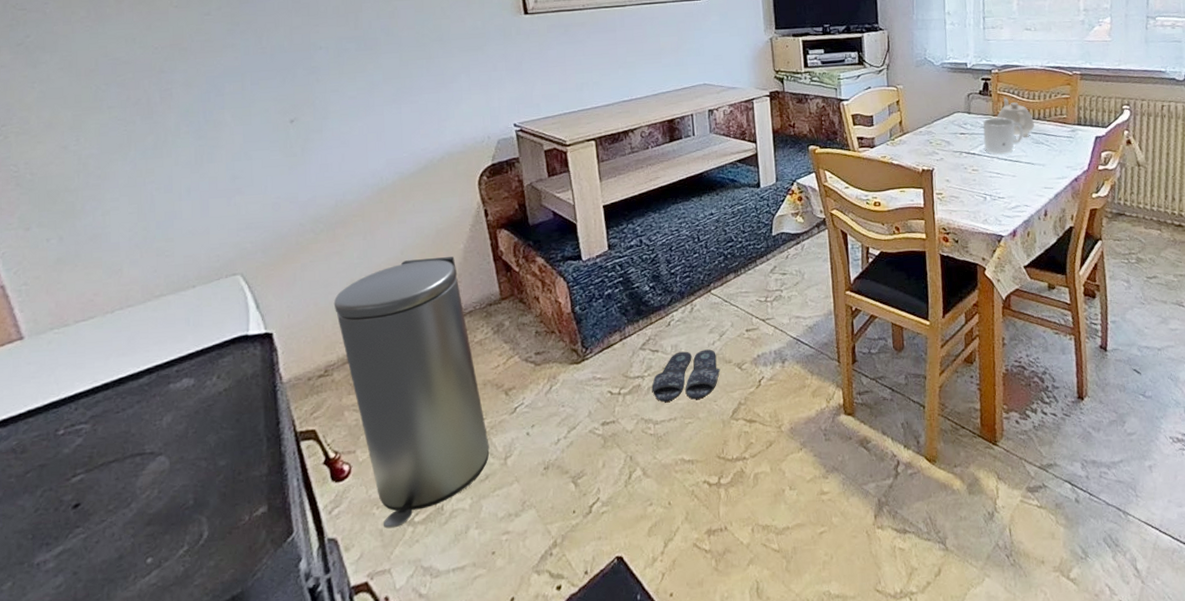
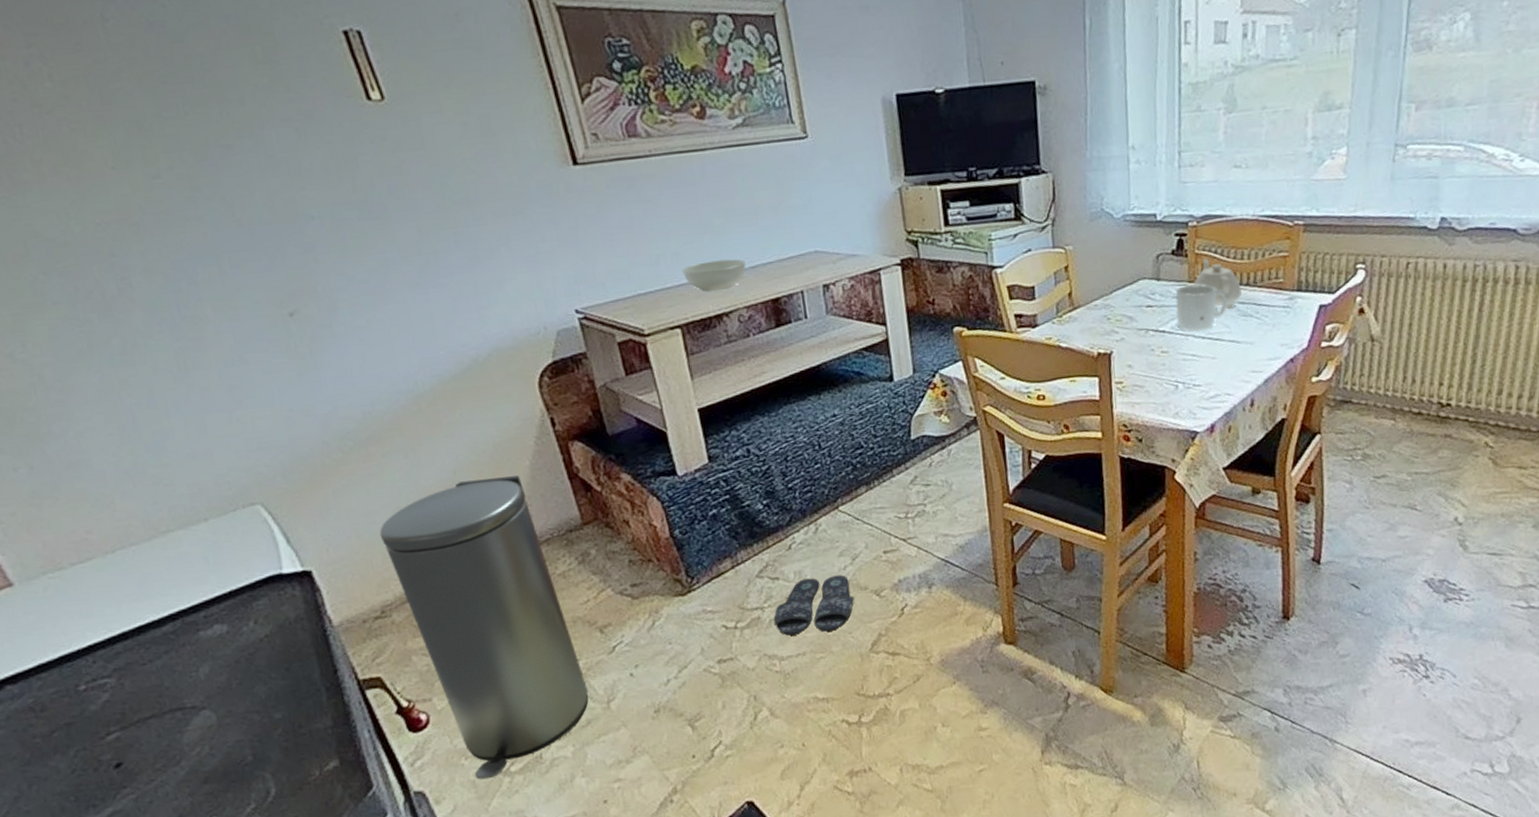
bowl: none [599,88,650,113] -> present [681,258,746,293]

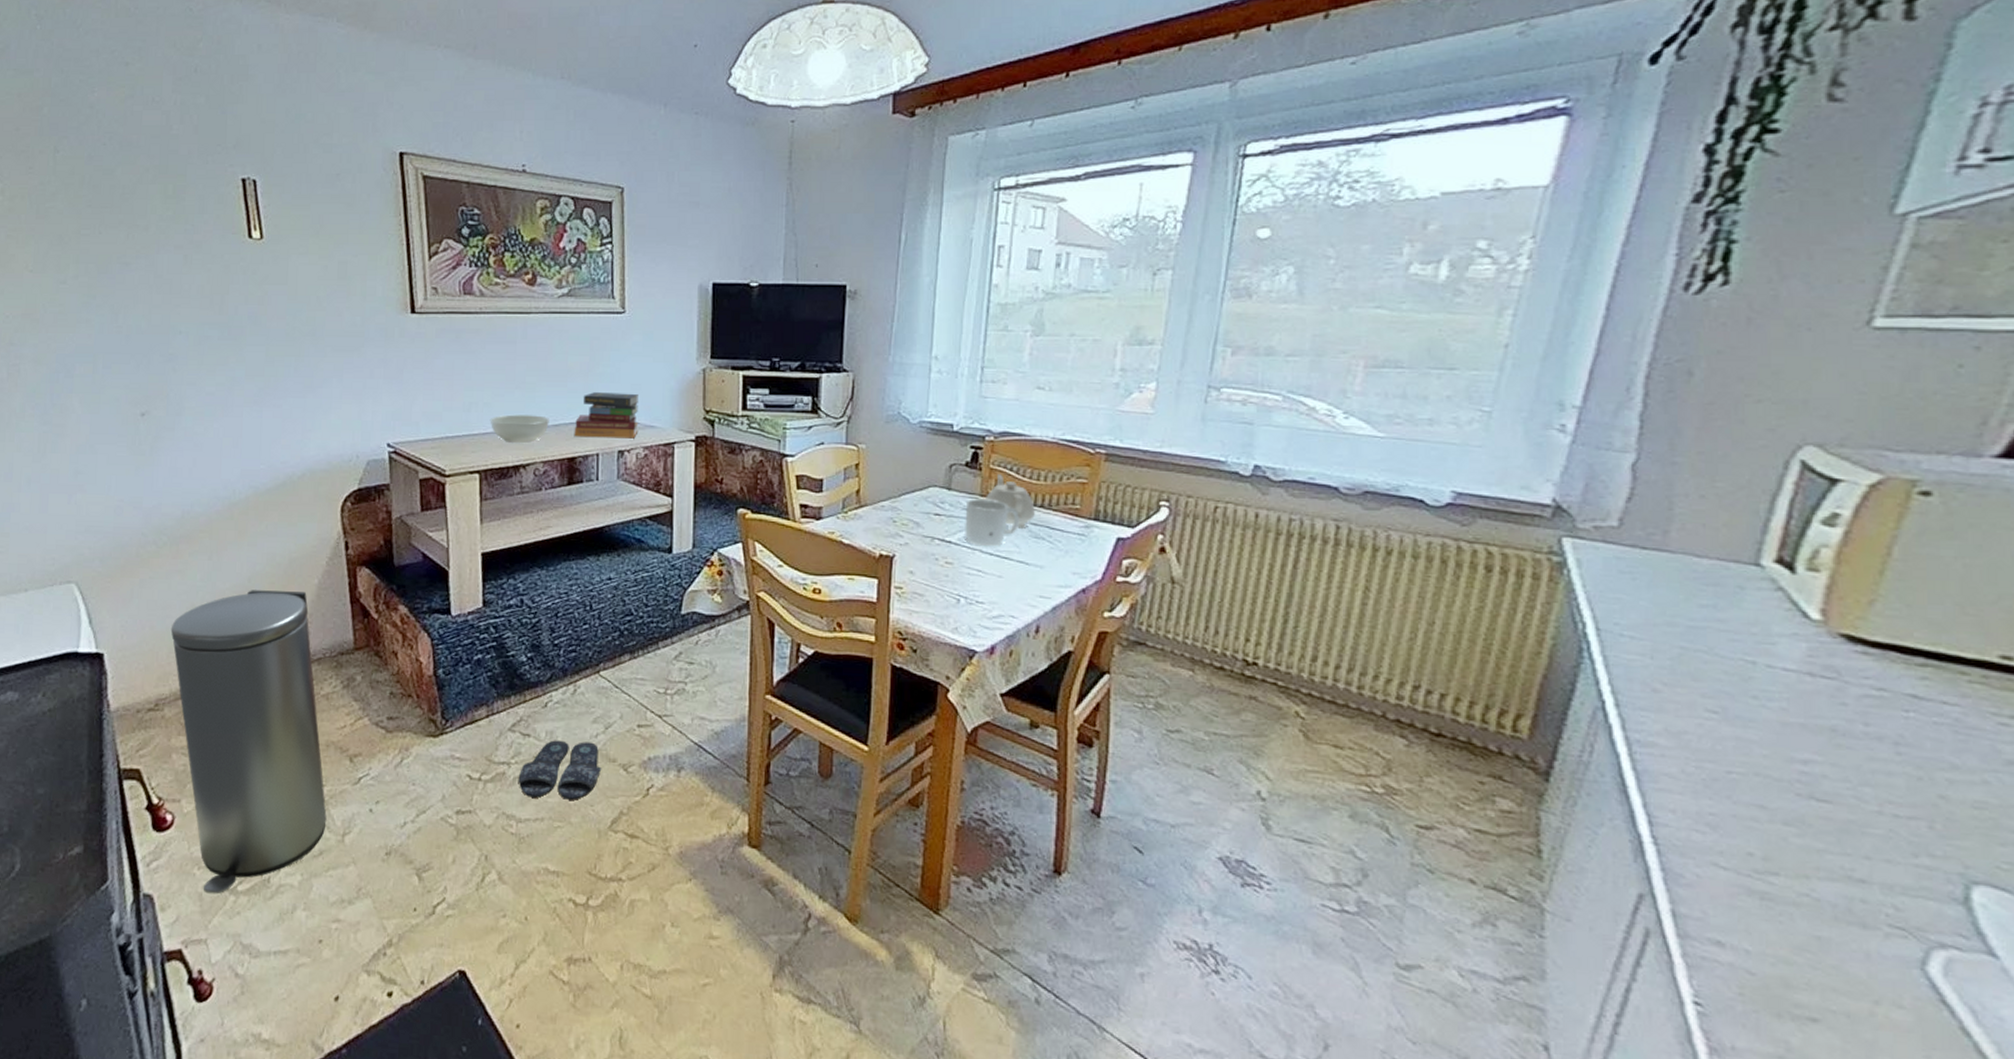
books: none [773,223,841,277] -> present [574,392,639,439]

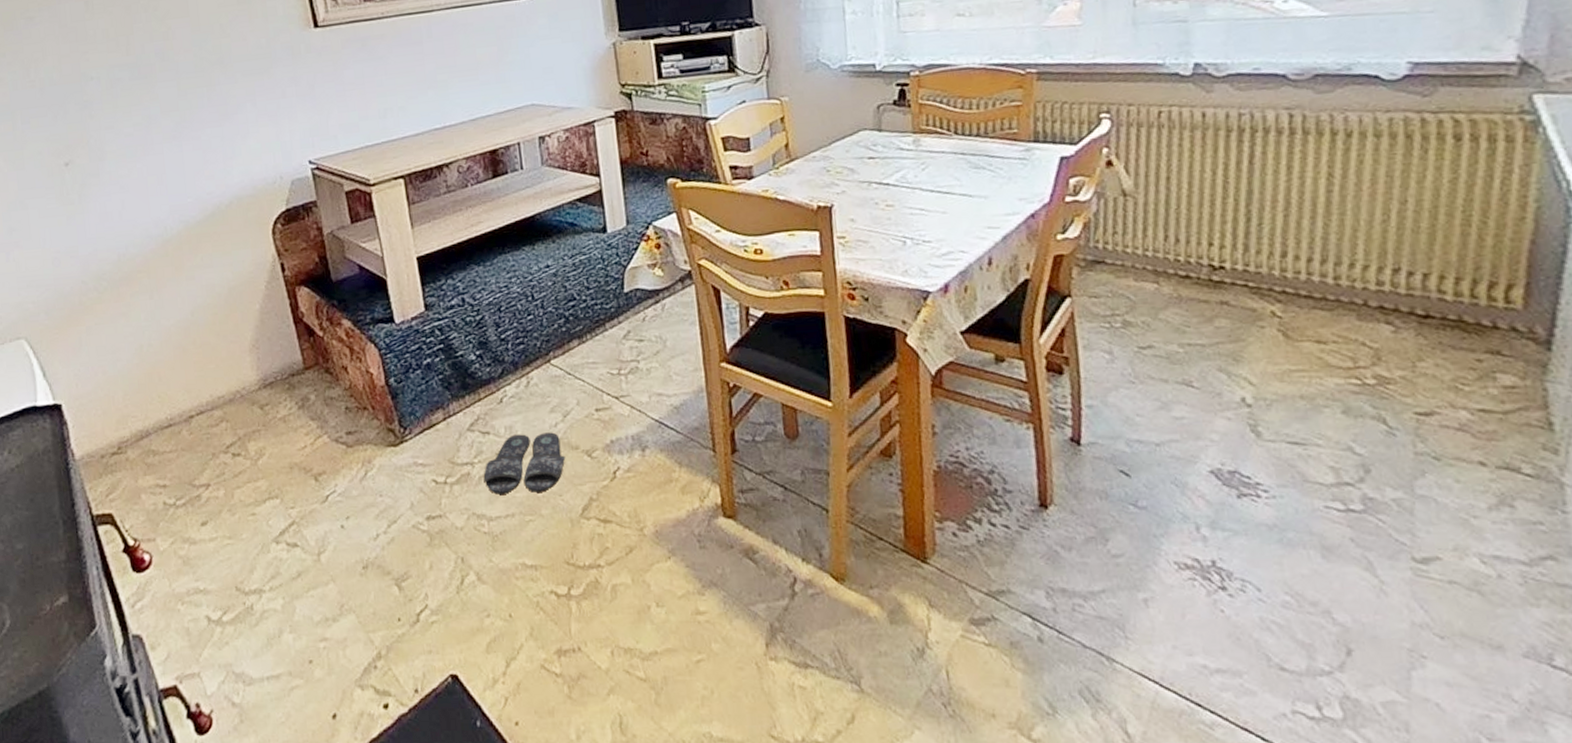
pedal bin: present [170,590,327,895] -> none [122,319,301,628]
bowl: present [489,414,549,444] -> none [406,112,466,144]
books: present [574,392,639,439] -> none [491,77,557,129]
mug: present [965,499,1020,547] -> none [899,135,957,184]
teapot: present [986,474,1035,528] -> none [918,108,972,161]

